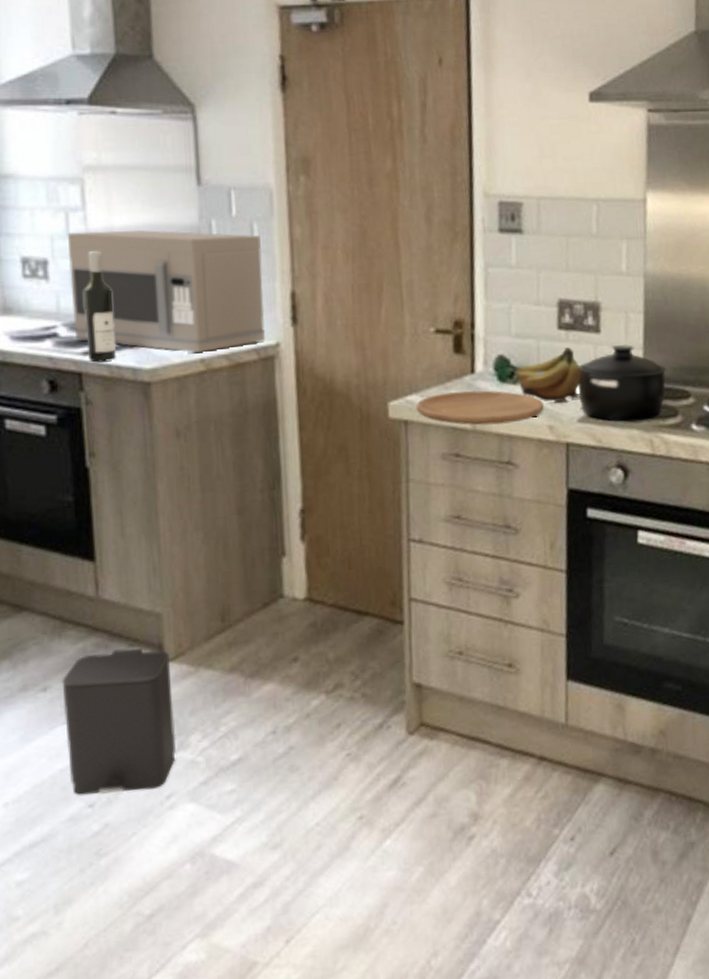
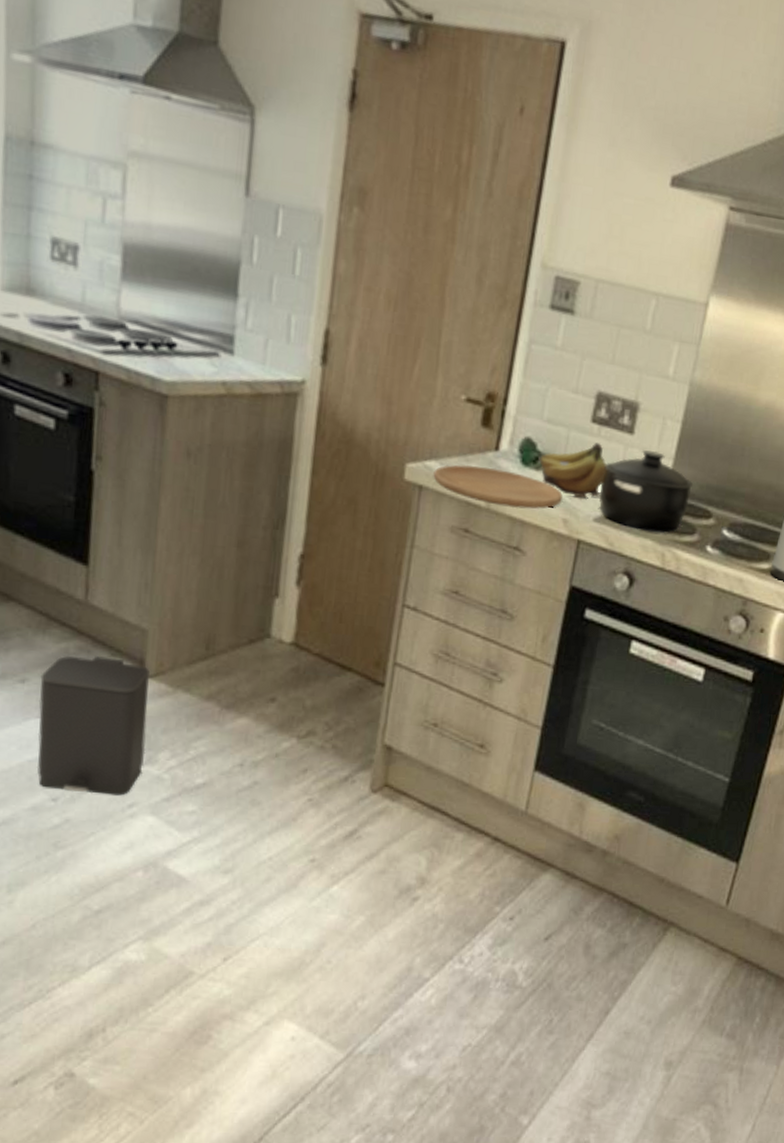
microwave: present [68,230,266,354] -> none [97,220,302,376]
bottle: present [84,251,116,363] -> none [108,245,141,366]

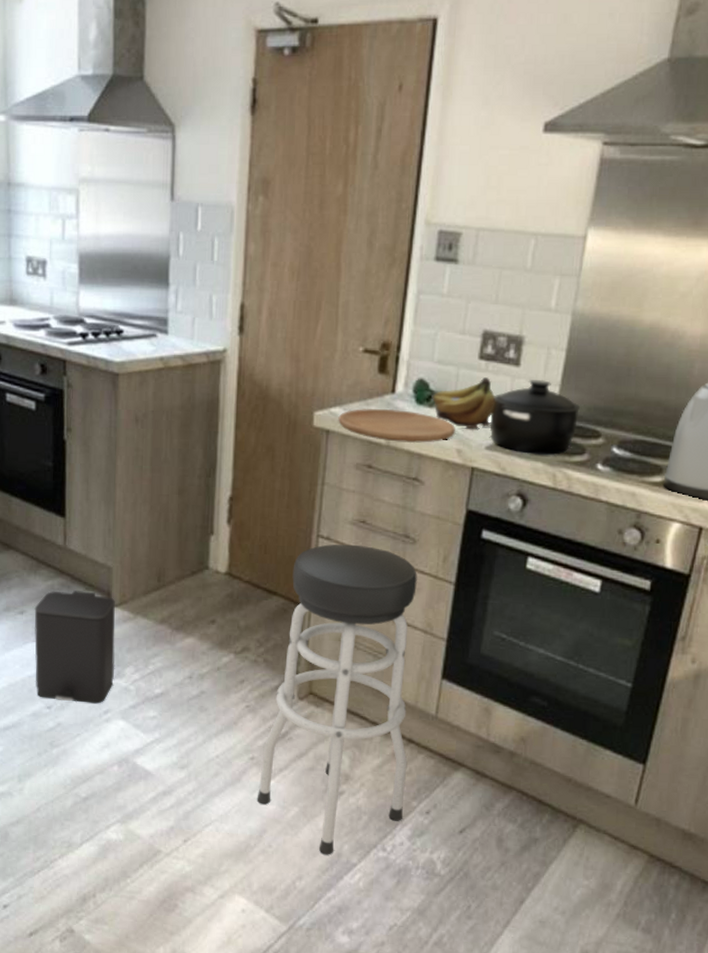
bar stool: none [315,616,513,970] -> present [256,544,417,855]

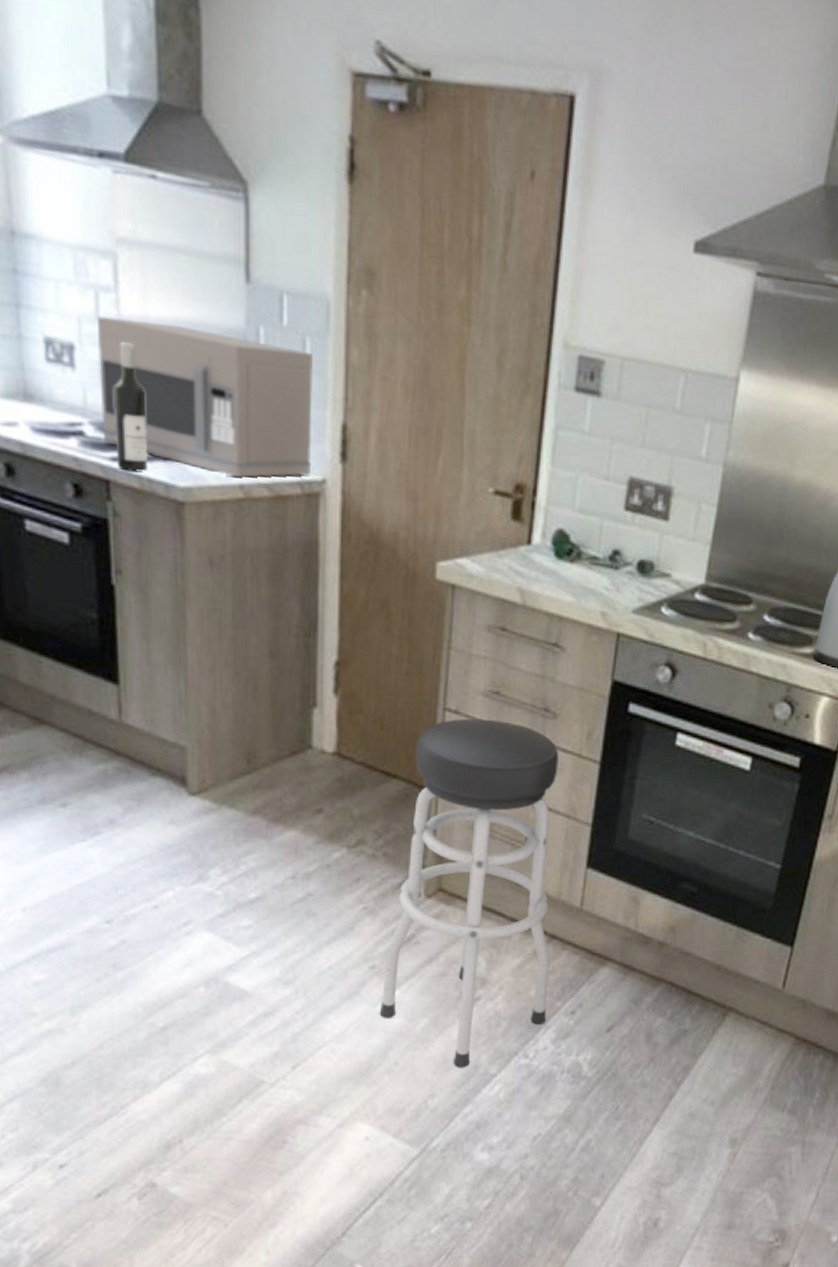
pedal bin: present [34,589,115,704] -> none [81,775,196,914]
microwave: none [62,237,219,352] -> present [97,316,313,478]
bottle: none [71,255,95,353] -> present [114,342,147,473]
cutting board: present [338,408,455,444] -> none [465,560,599,604]
fruit: present [431,377,496,428] -> none [572,531,643,589]
saucepan: present [489,380,581,455] -> none [636,537,732,621]

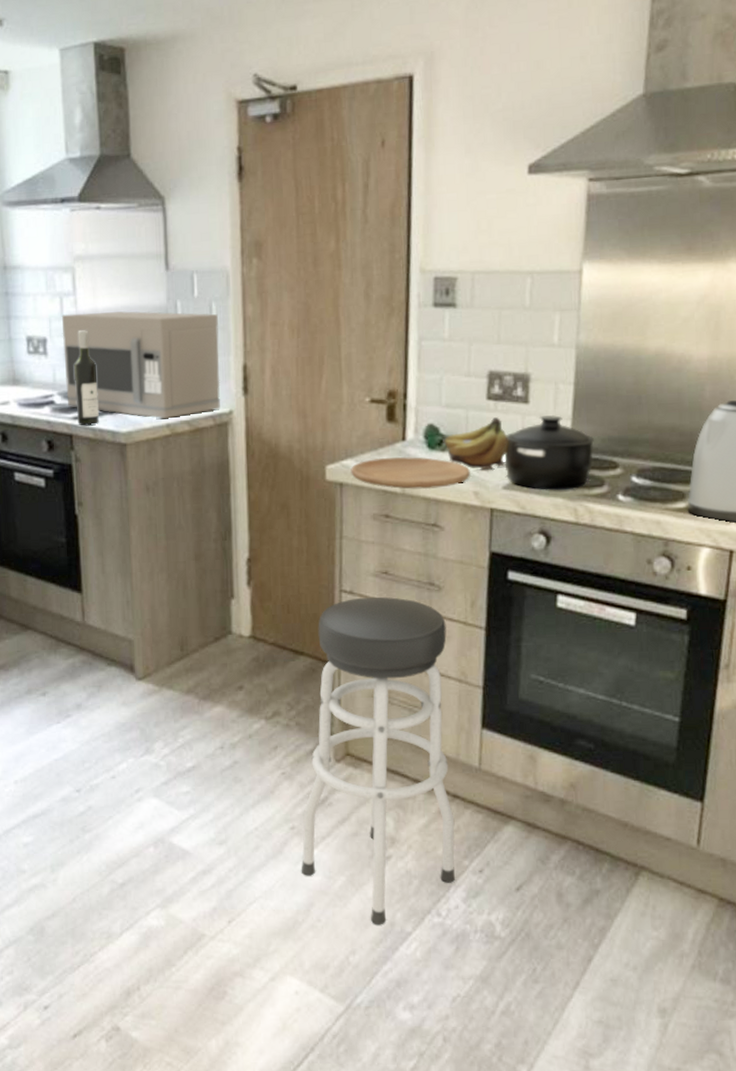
cutting board: none [465,560,599,604] -> present [351,456,470,490]
fruit: none [572,531,643,589] -> present [443,417,508,469]
saucepan: none [636,537,732,621] -> present [504,415,595,490]

